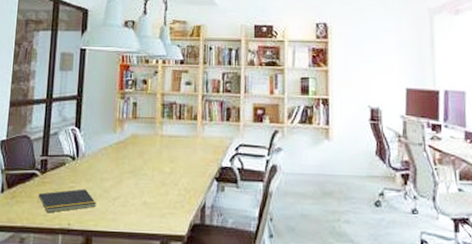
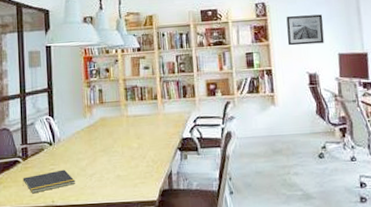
wall art: none [349,40,391,75] -> present [286,14,324,46]

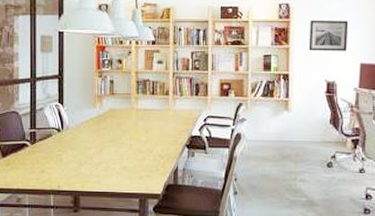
notepad: present [22,169,75,194] -> none [30,156,81,177]

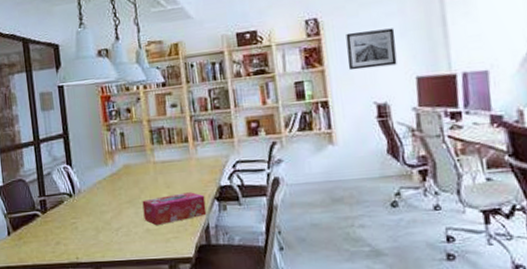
tissue box: none [122,138,177,165] -> present [142,192,207,226]

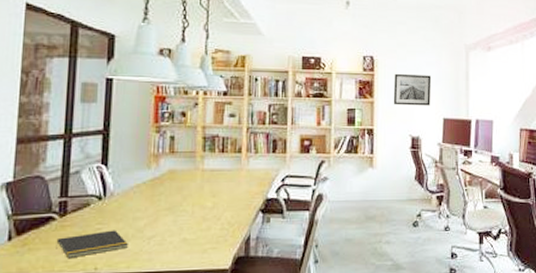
notepad: none [43,223,100,250] -> present [56,230,128,259]
tissue box: present [142,192,207,226] -> none [182,203,250,236]

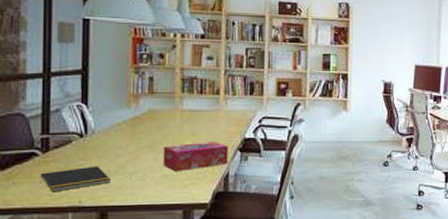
tissue box: none [182,203,250,236] -> present [163,142,228,172]
wall art: present [393,73,432,106] -> none [367,20,405,53]

